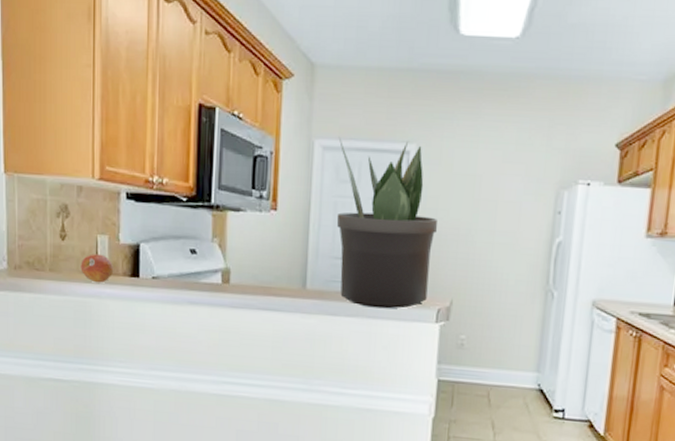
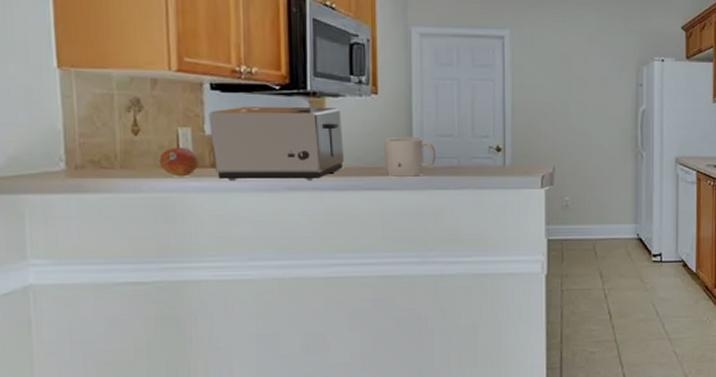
toaster: none [124,217,242,295] -> present [209,107,344,180]
mug: none [278,256,330,300] -> present [382,136,437,178]
planter: present [336,136,438,309] -> none [435,24,536,179]

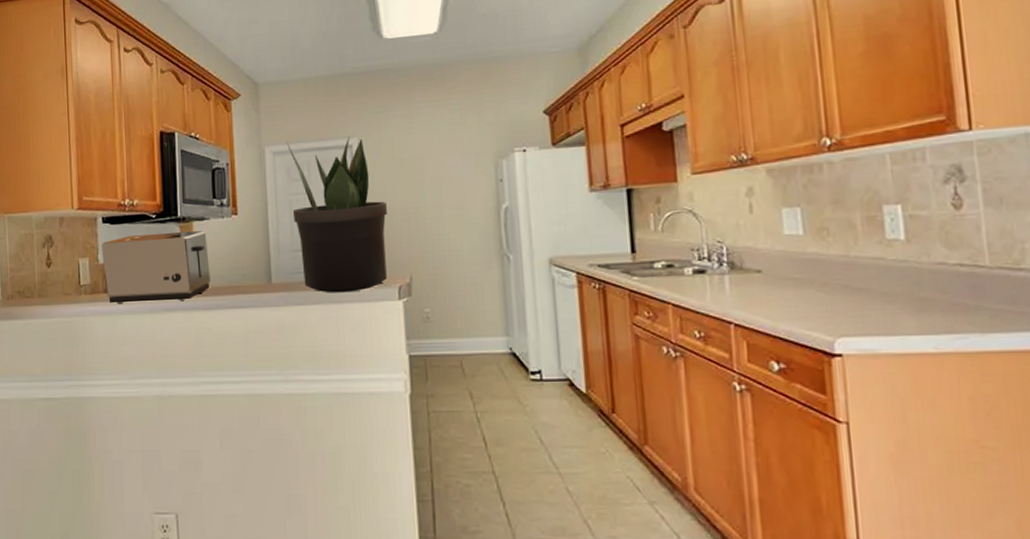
fruit: present [159,147,200,177] -> none [65,276,95,303]
mug: present [382,136,437,178] -> none [243,253,293,295]
planter: none [435,24,536,179] -> present [286,136,388,293]

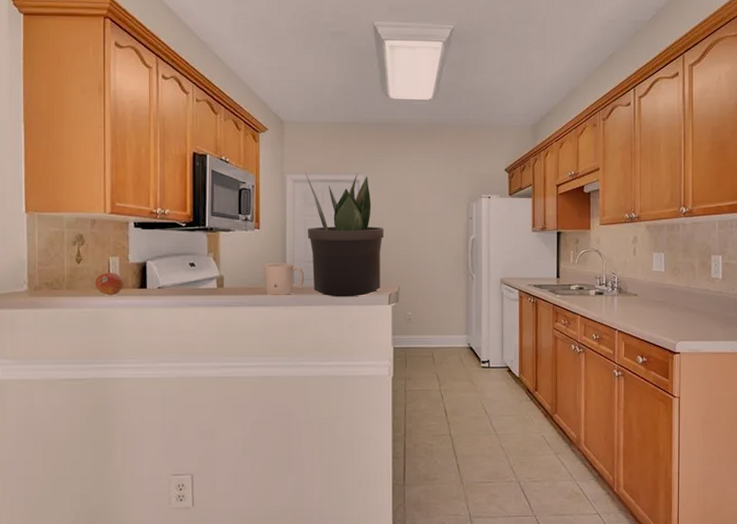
fruit: none [65,276,95,303] -> present [95,272,124,296]
toaster: present [101,231,210,304] -> none [132,240,233,298]
mug: none [243,253,293,295] -> present [263,262,305,296]

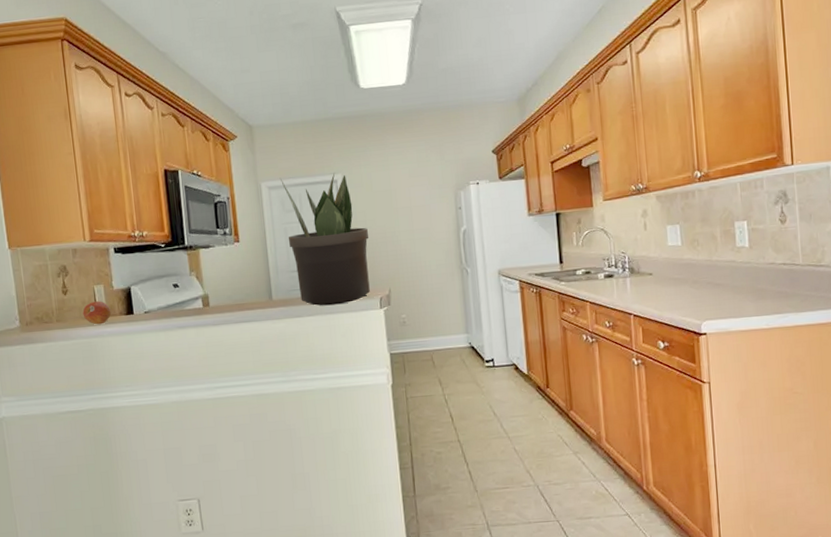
mug: present [263,262,305,296] -> none [246,274,291,311]

